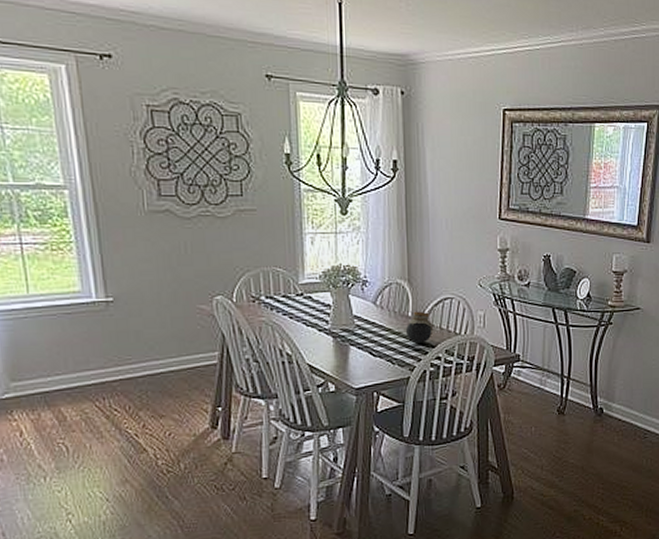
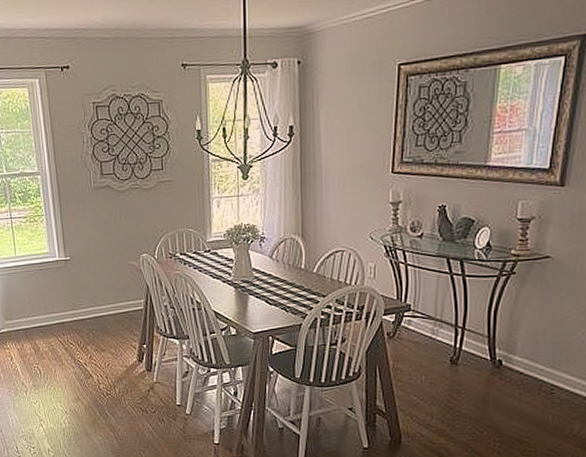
jar: present [406,311,434,344] -> none [299,263,325,293]

